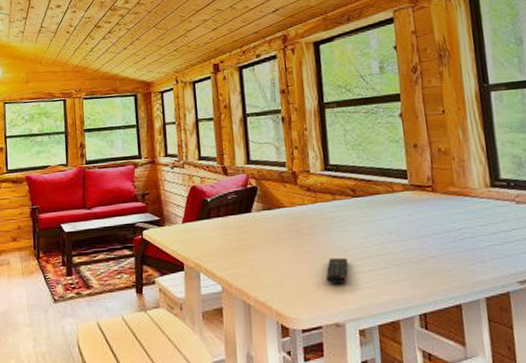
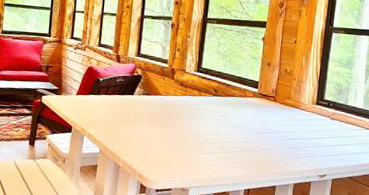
remote control: present [325,257,348,284] -> none [181,139,201,159]

